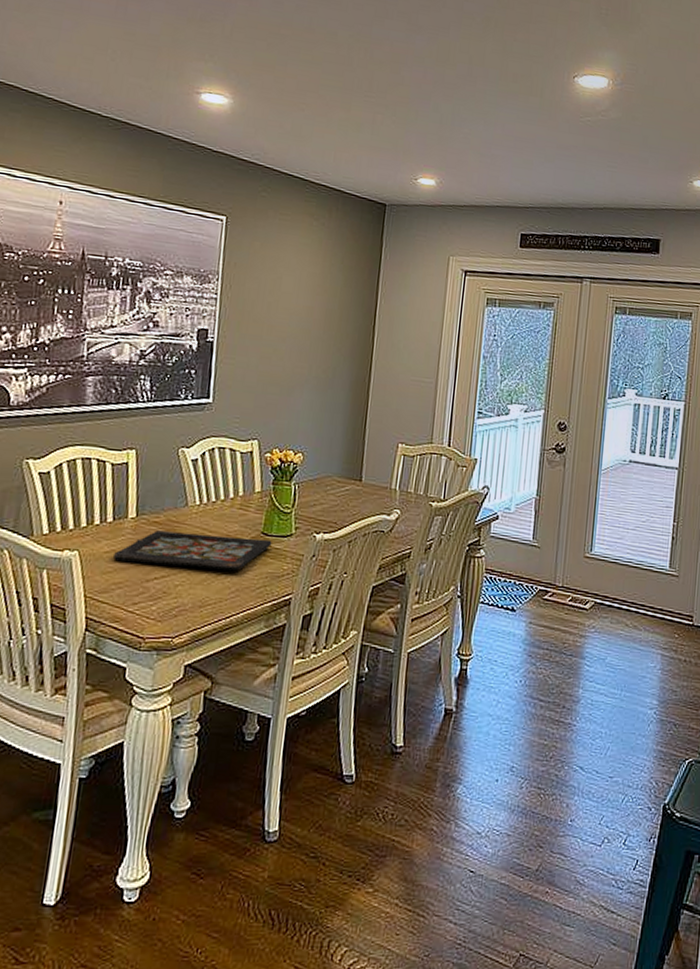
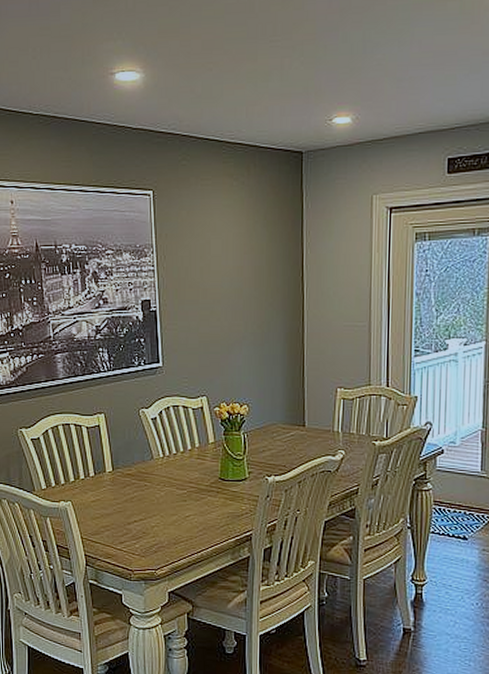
decorative tray: present [113,530,272,571] -> none [99,481,229,512]

